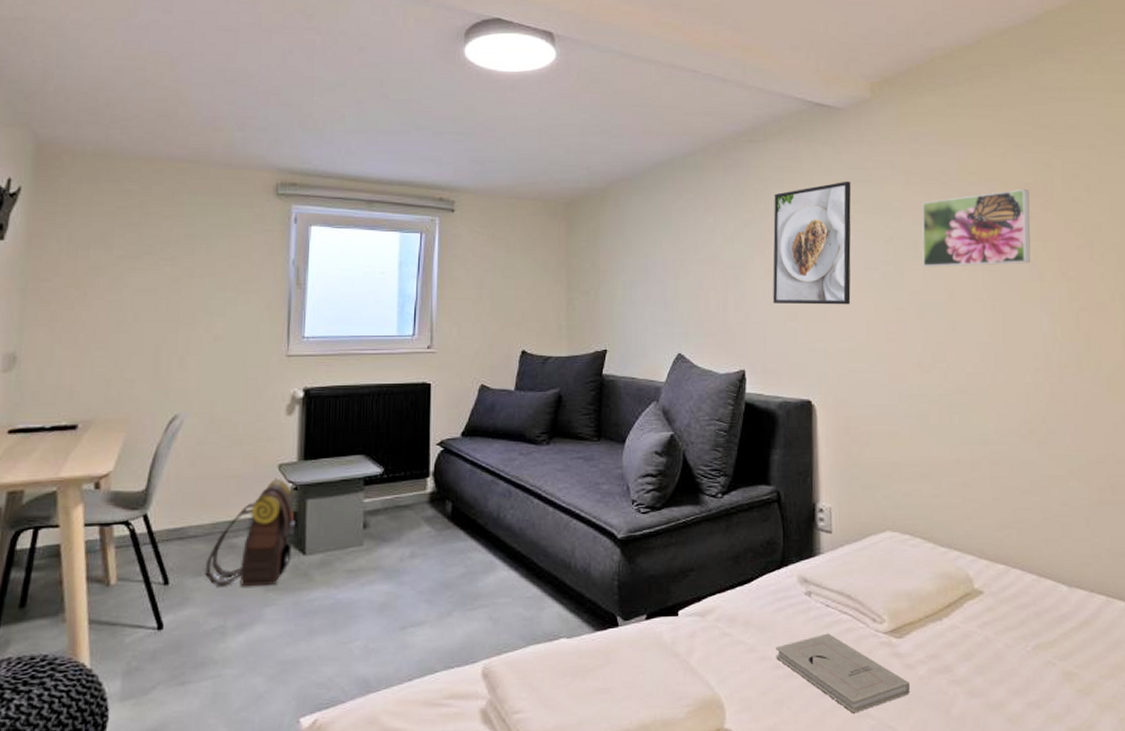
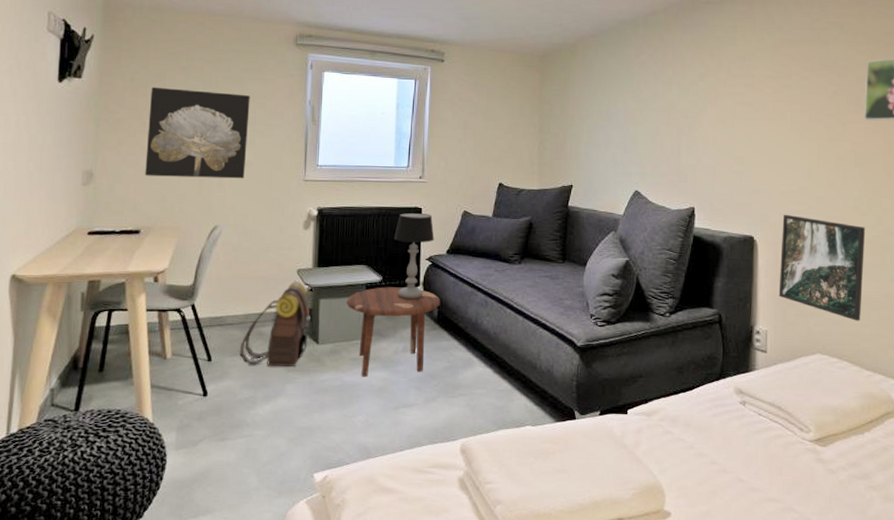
wall art: none [85,248,220,357] -> present [145,87,250,179]
side table: none [340,479,455,592] -> present [347,287,440,377]
table lamp: none [398,389,446,494] -> present [394,212,435,299]
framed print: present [773,181,851,305] -> none [723,40,800,153]
book: present [776,633,911,714] -> none [712,438,832,507]
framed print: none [841,374,932,491] -> present [778,214,865,321]

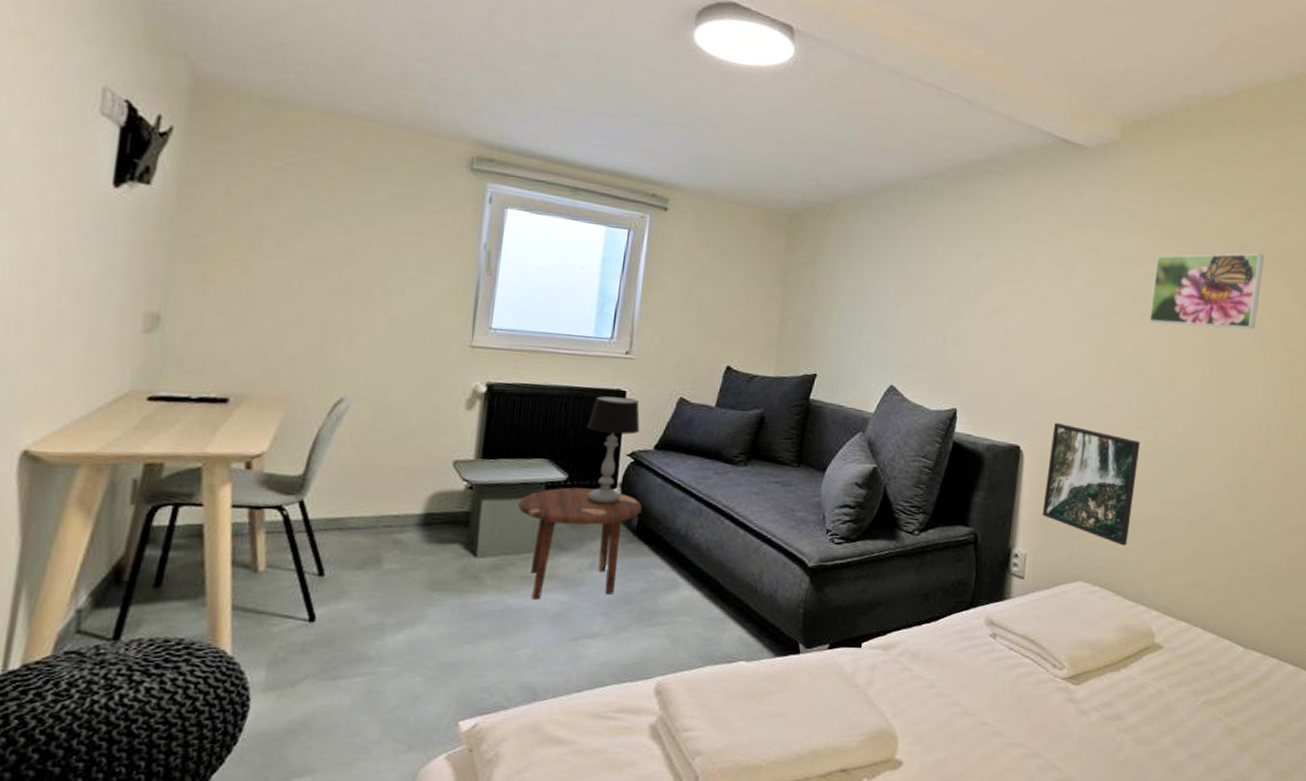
wall art: present [145,87,250,179] -> none [240,206,402,339]
backpack: present [239,280,310,367] -> none [365,474,468,585]

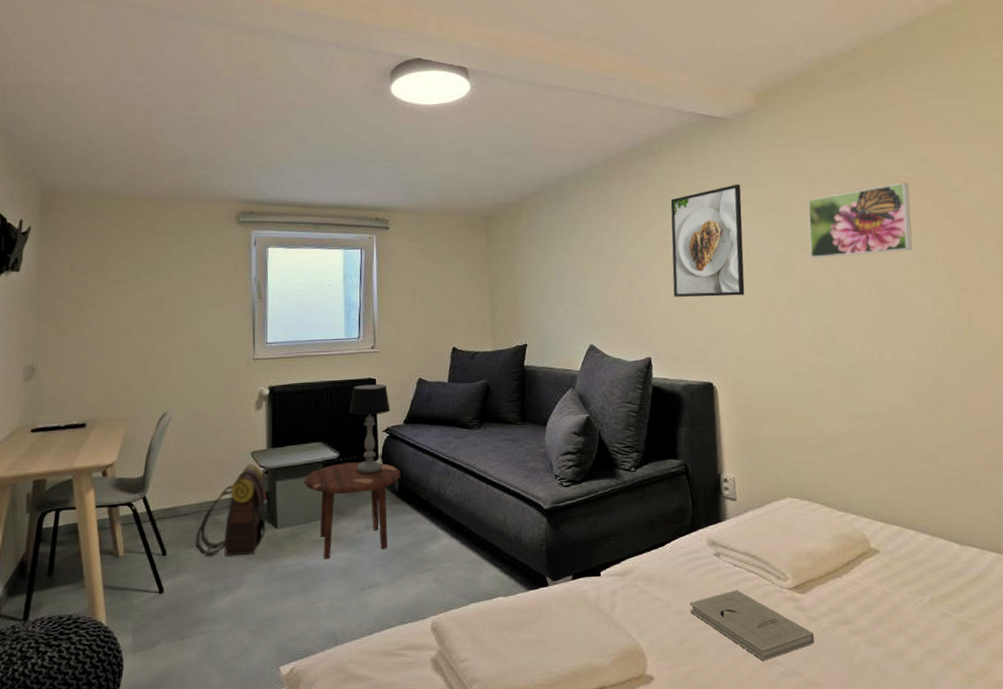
backpack: none [365,474,468,585] -> present [195,463,267,557]
book: none [954,675,1082,753] -> present [689,590,815,661]
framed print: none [994,224,1089,353] -> present [670,184,745,297]
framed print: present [1042,422,1140,546] -> none [739,357,827,461]

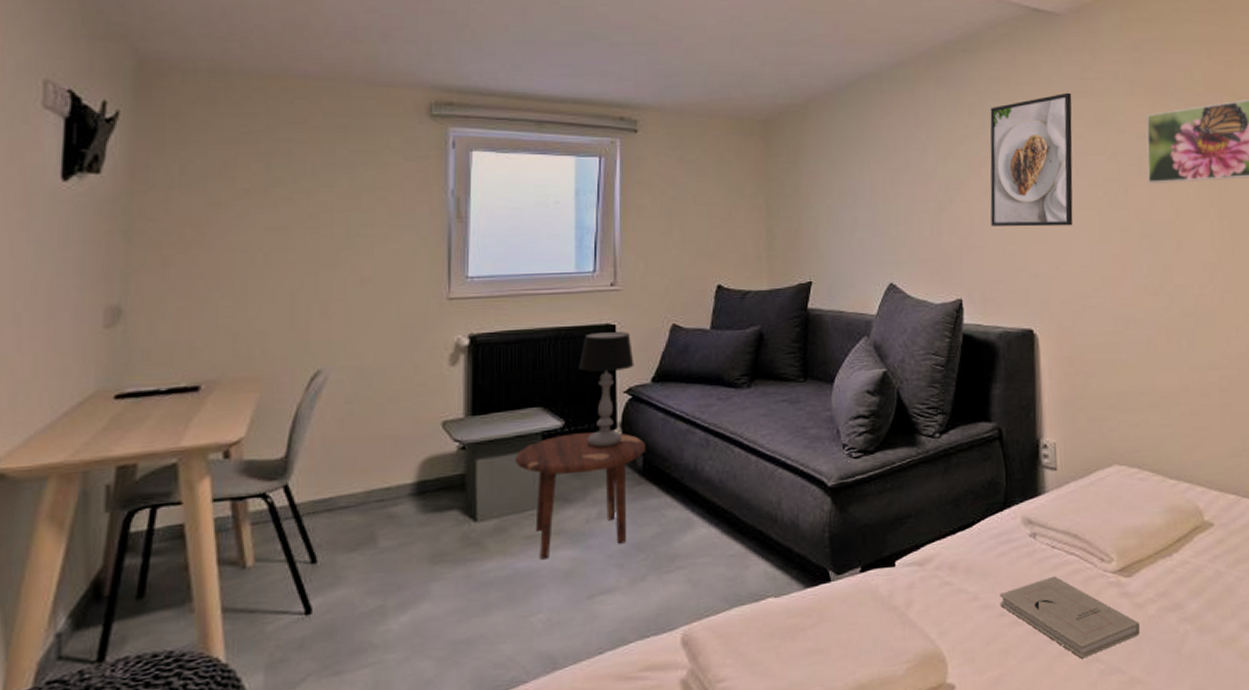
backpack: present [195,463,267,557] -> none [359,436,464,562]

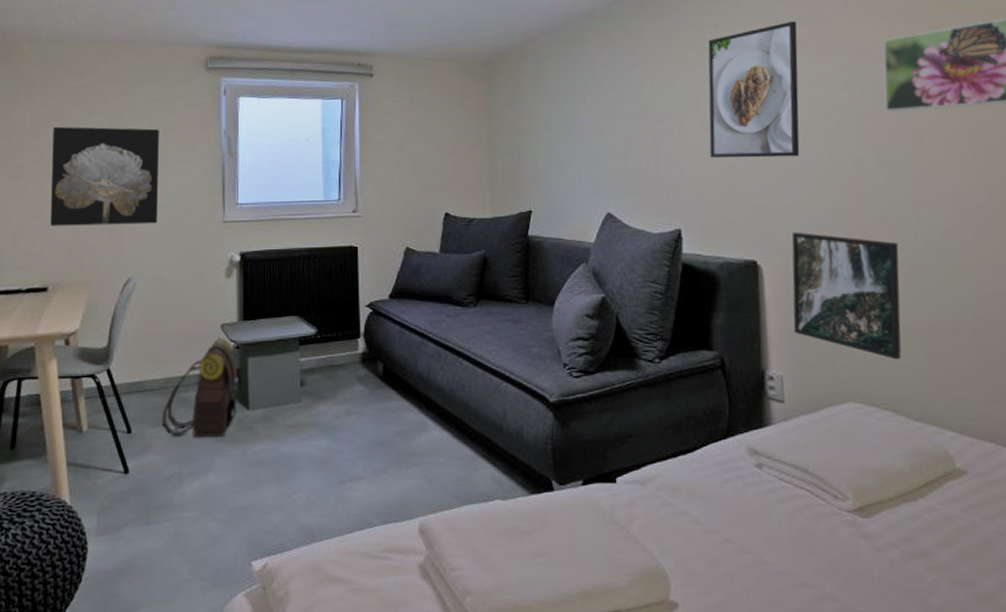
wall art: none [206,181,365,308] -> present [50,126,160,226]
backpack: none [359,436,464,562] -> present [162,337,238,438]
side table: present [515,432,646,560] -> none [278,340,385,447]
table lamp: present [579,331,634,448] -> none [328,252,374,354]
book: present [1000,576,1141,659] -> none [724,508,881,595]
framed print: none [1065,300,1160,421] -> present [791,231,901,360]

